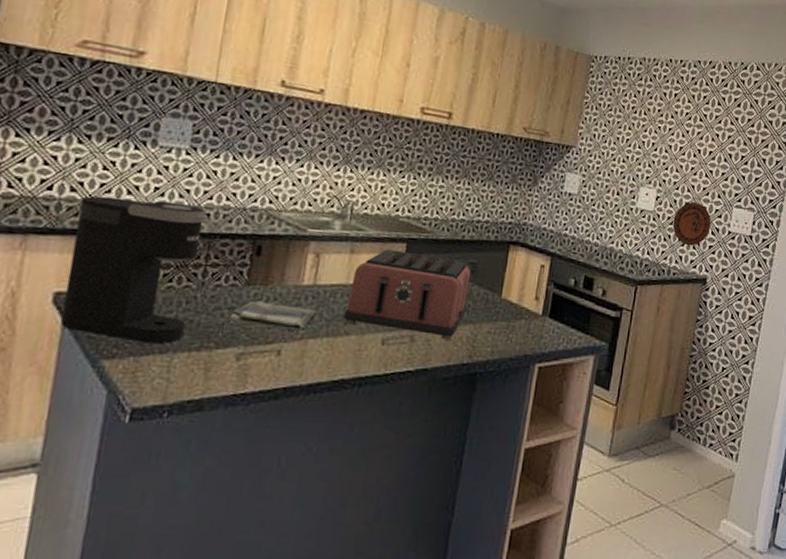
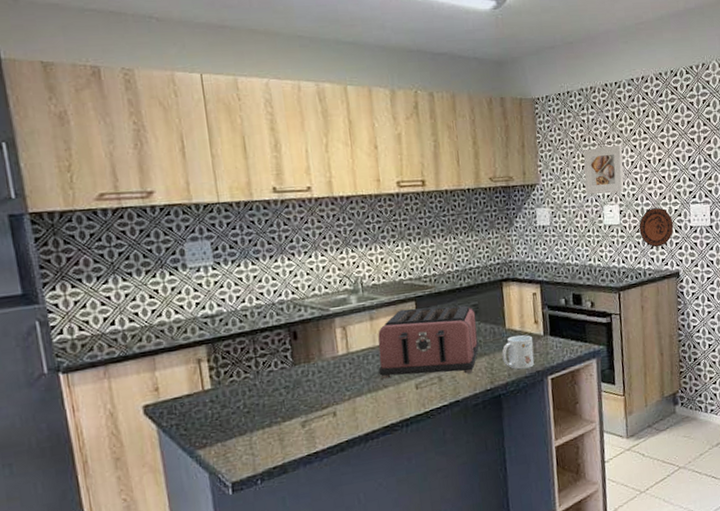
coffee maker: present [61,195,208,344] -> none [140,310,255,433]
dish towel: present [228,301,317,331] -> none [286,372,356,399]
mug: none [489,308,529,349] -> present [502,335,535,370]
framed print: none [623,121,674,177] -> present [583,144,624,195]

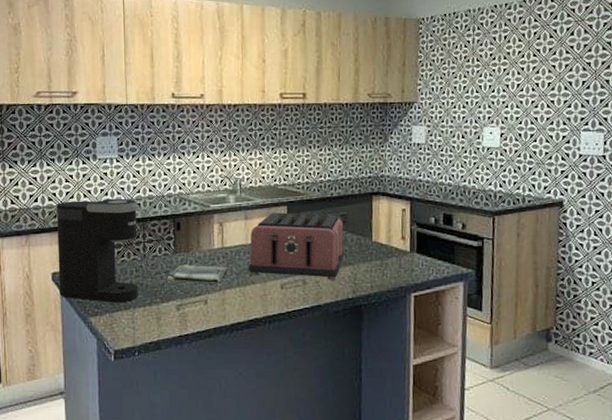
coffee maker: none [140,310,255,433] -> present [56,198,139,303]
dish towel: none [286,372,356,399] -> present [166,264,228,284]
mug: present [502,335,535,370] -> none [366,248,399,283]
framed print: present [583,144,624,195] -> none [464,66,509,115]
decorative plate: present [639,207,674,248] -> none [520,133,560,174]

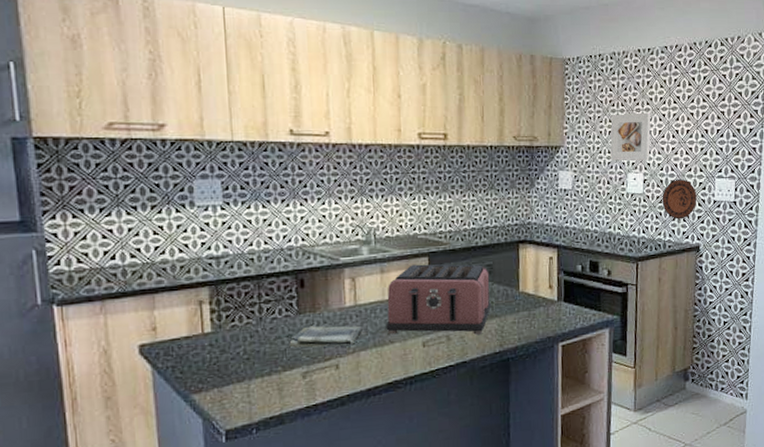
coffee maker: present [56,198,139,303] -> none [141,253,255,376]
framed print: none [464,66,509,115] -> present [610,112,651,161]
decorative plate: none [520,133,560,174] -> present [662,179,697,220]

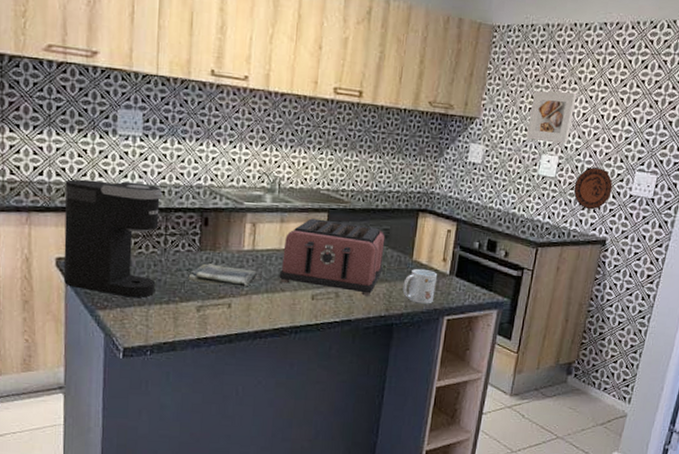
coffee maker: none [141,253,255,376] -> present [63,179,163,298]
mug: none [513,298,546,334] -> present [402,268,438,304]

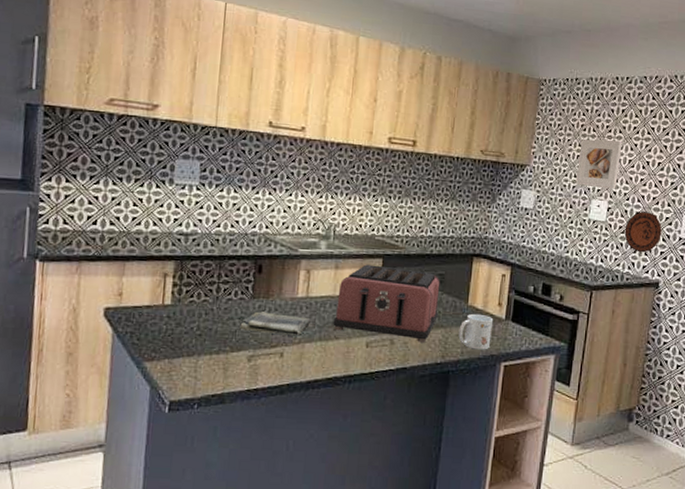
coffee maker: present [63,179,163,298] -> none [111,227,217,348]

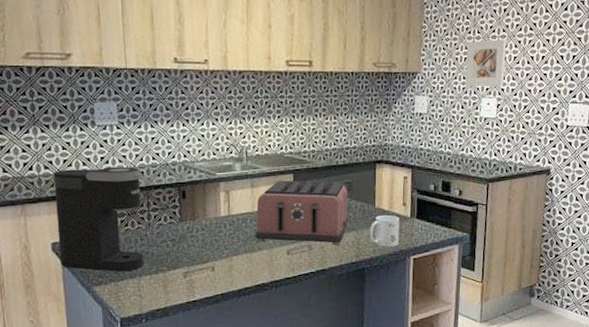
coffee maker: none [111,227,217,348] -> present [53,166,144,272]
dish towel: present [240,311,311,336] -> none [172,232,235,252]
decorative plate: present [624,211,662,253] -> none [514,104,550,143]

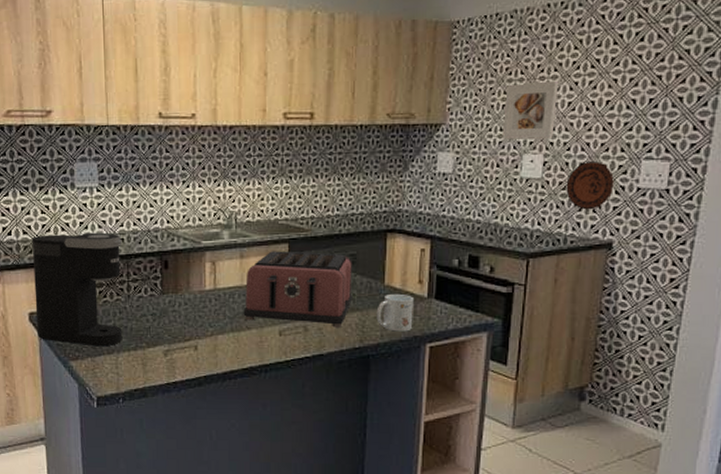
decorative plate: none [514,104,550,143] -> present [566,161,614,210]

